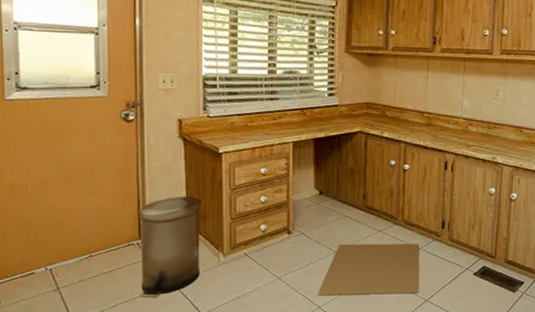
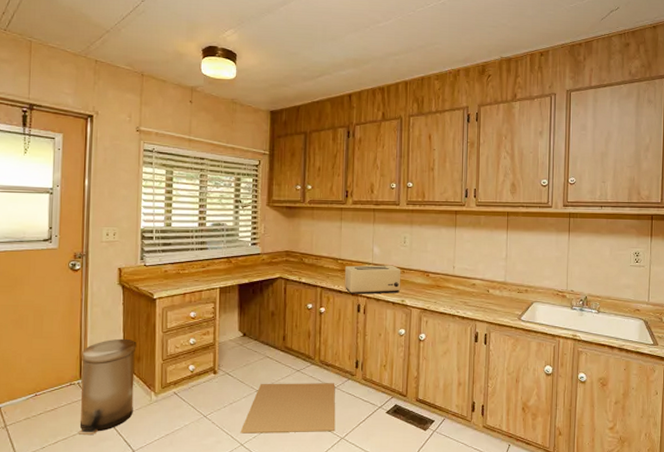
toaster: none [430,119,493,151] -> present [344,265,401,295]

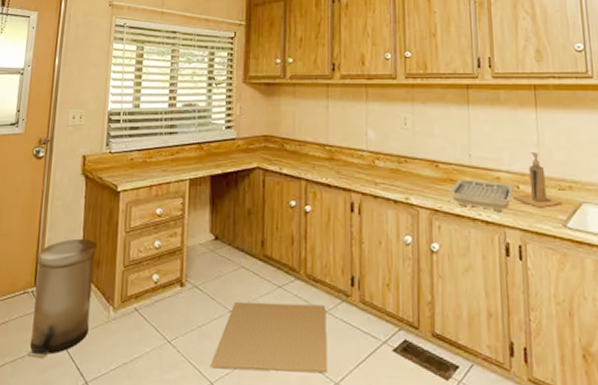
toaster: present [344,265,401,295] -> none [333,152,404,190]
dish rack: none [437,285,485,309] -> present [450,179,514,212]
soap dispenser: none [482,265,520,306] -> present [511,152,563,208]

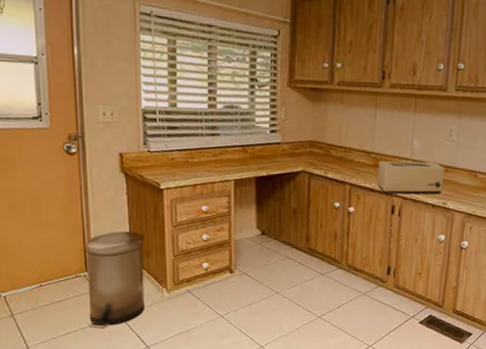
door mat: present [210,302,328,373] -> none [259,286,364,339]
toaster: none [333,152,404,190] -> present [377,160,445,195]

